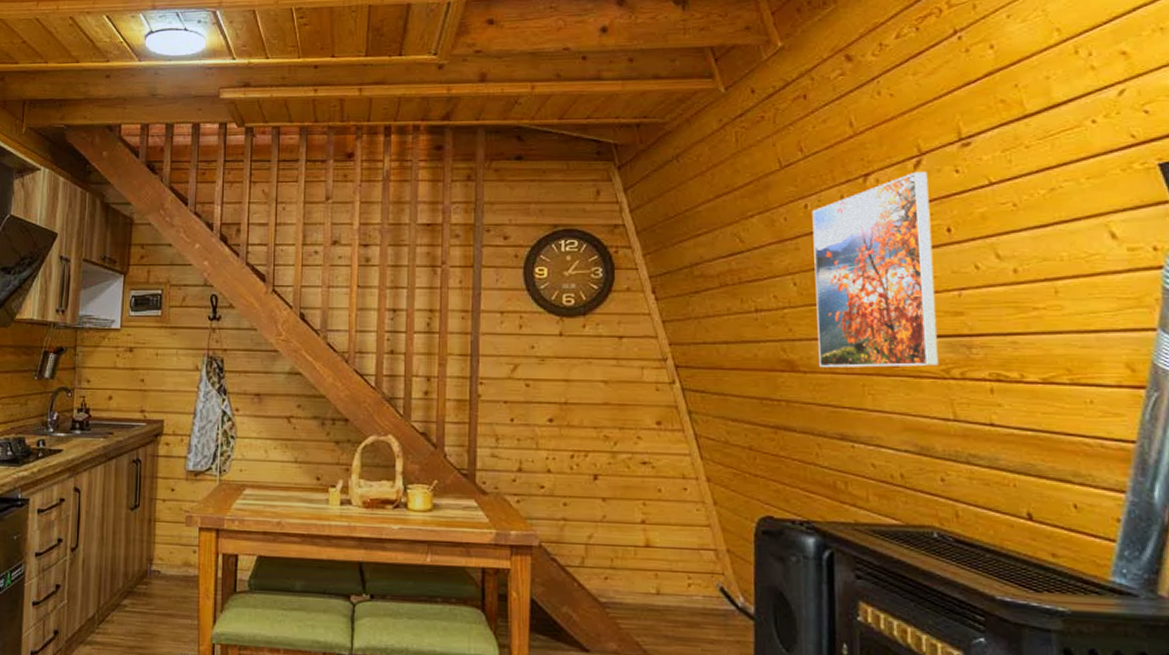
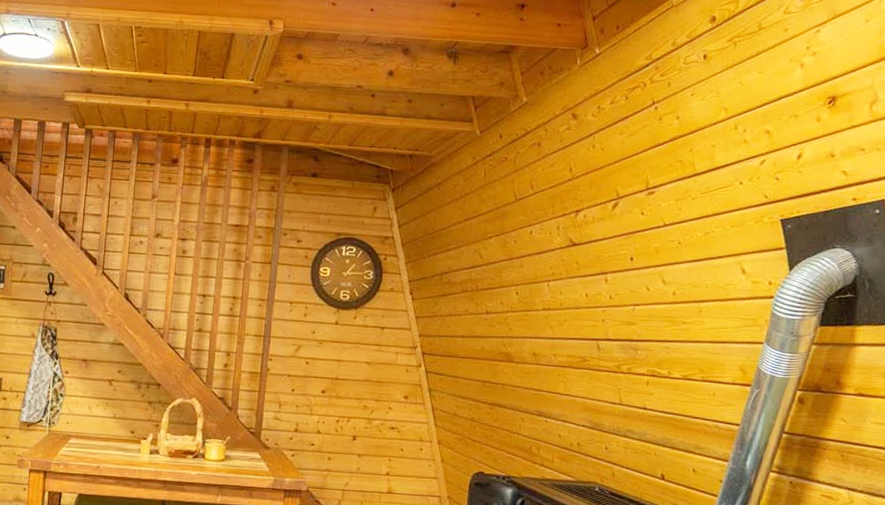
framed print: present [812,171,939,368] -> none [529,211,621,363]

